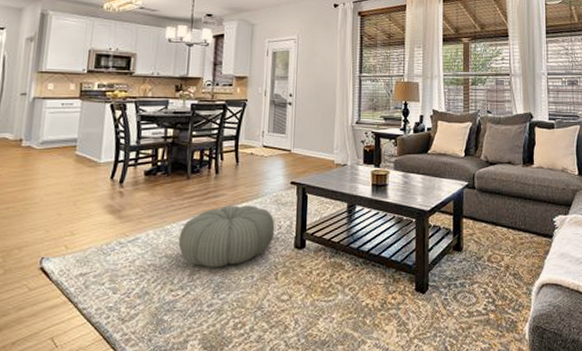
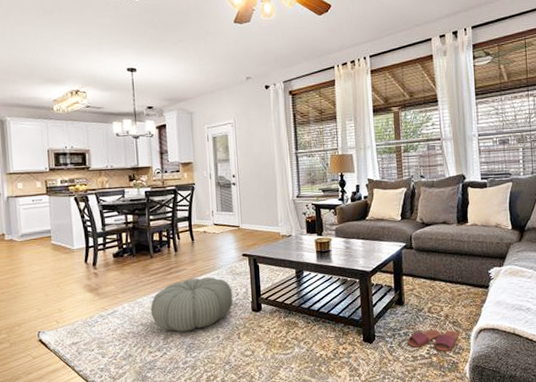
slippers: none [464,281,520,307] -> present [407,329,459,351]

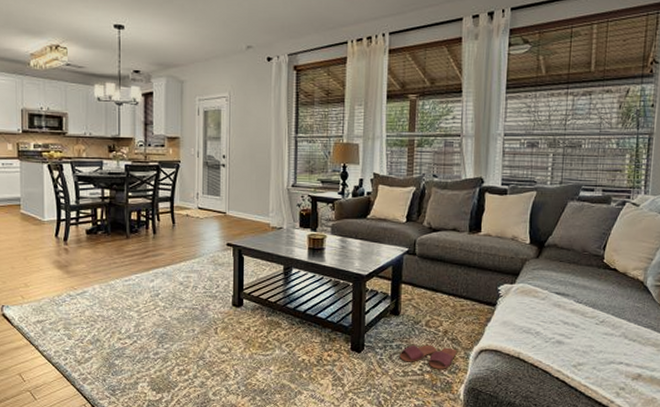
pouf: present [150,277,233,332] -> none [123,264,213,321]

